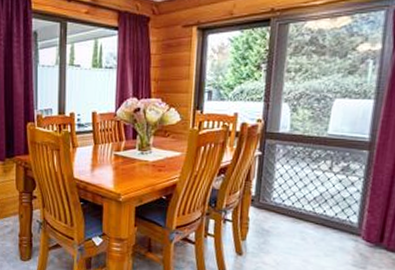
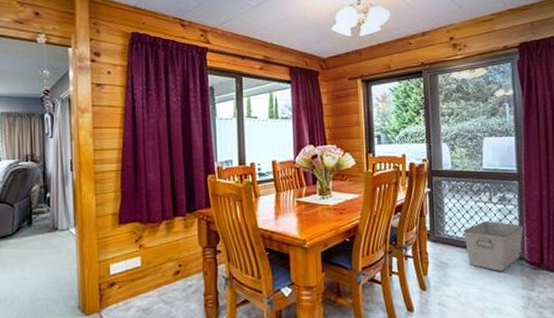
storage bin: none [292,191,366,246] -> present [463,221,524,272]

